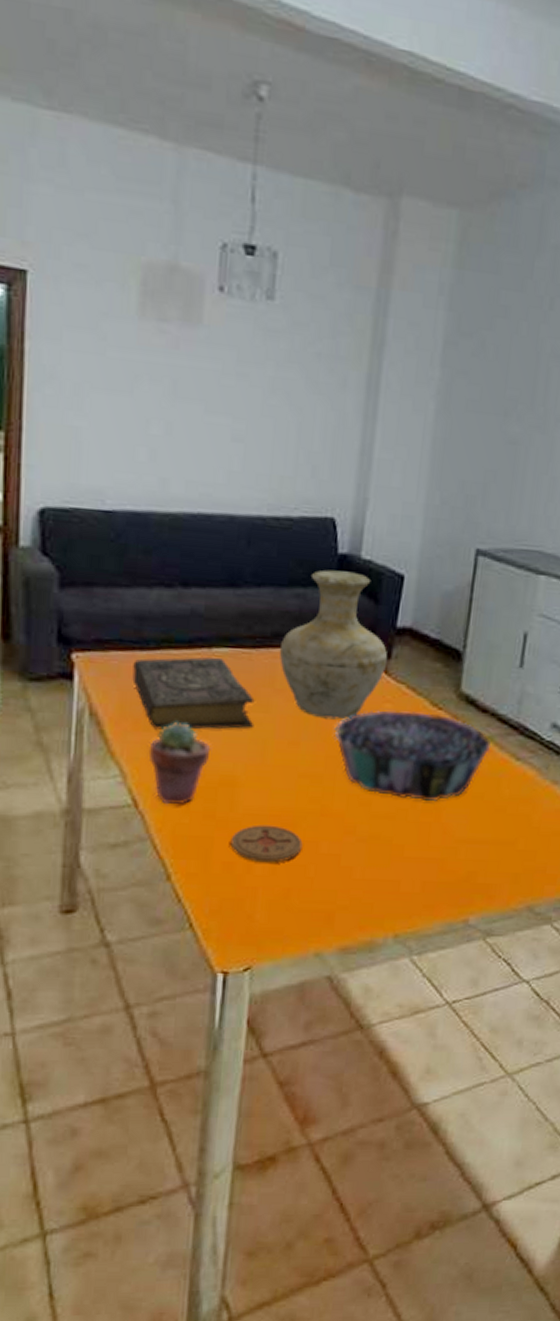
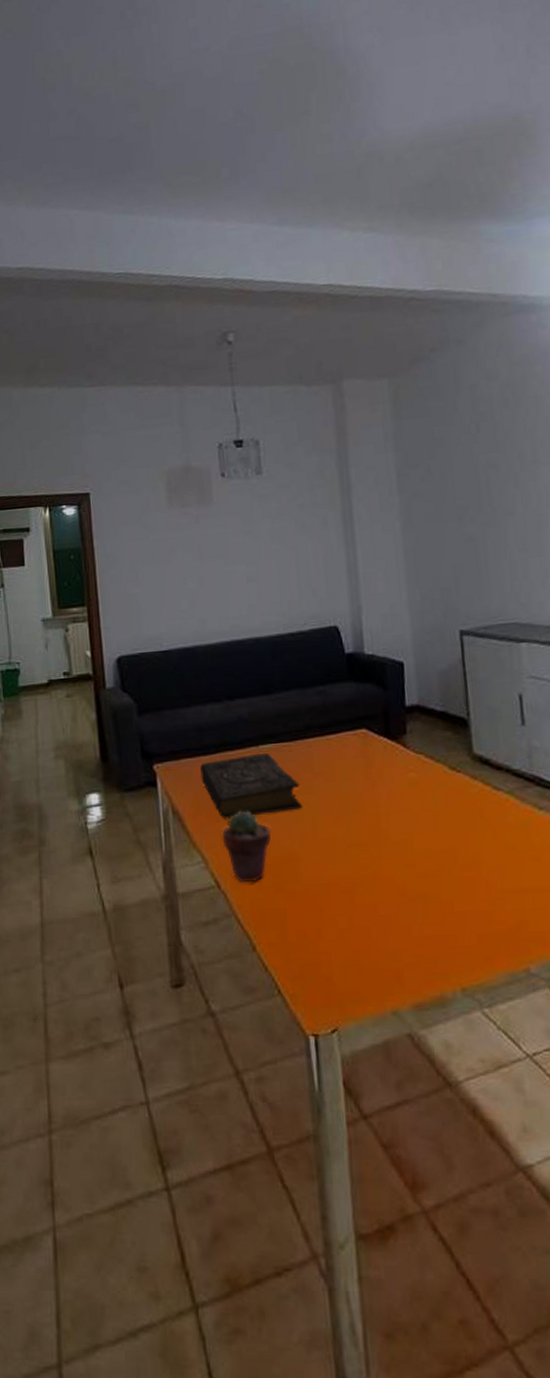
coaster: present [230,824,303,863] -> none [300,893,363,928]
vase: present [279,570,388,720] -> none [312,666,404,793]
decorative bowl: present [334,710,492,802] -> none [370,776,513,858]

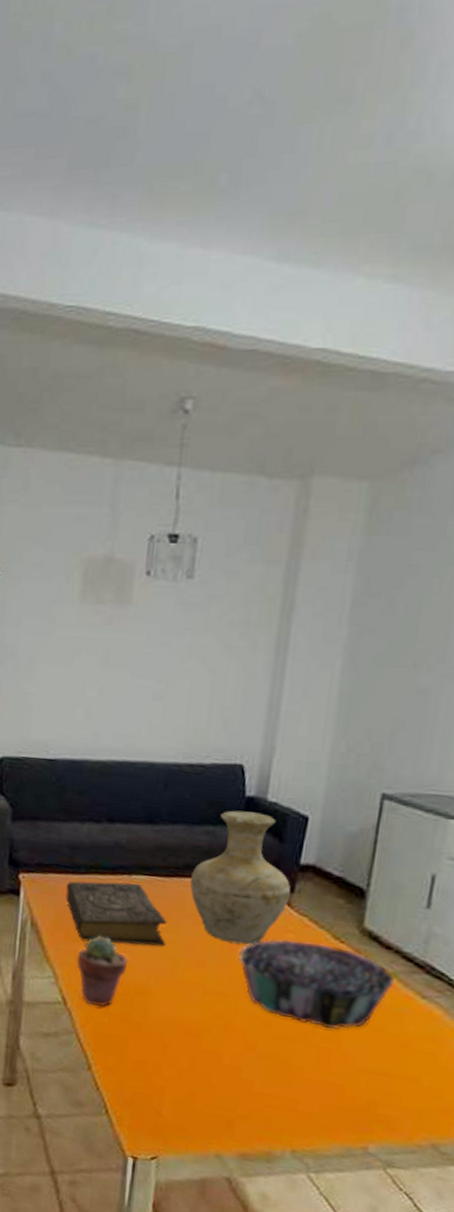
vase: none [312,666,404,793] -> present [189,810,291,946]
decorative bowl: none [370,776,513,858] -> present [238,939,395,1030]

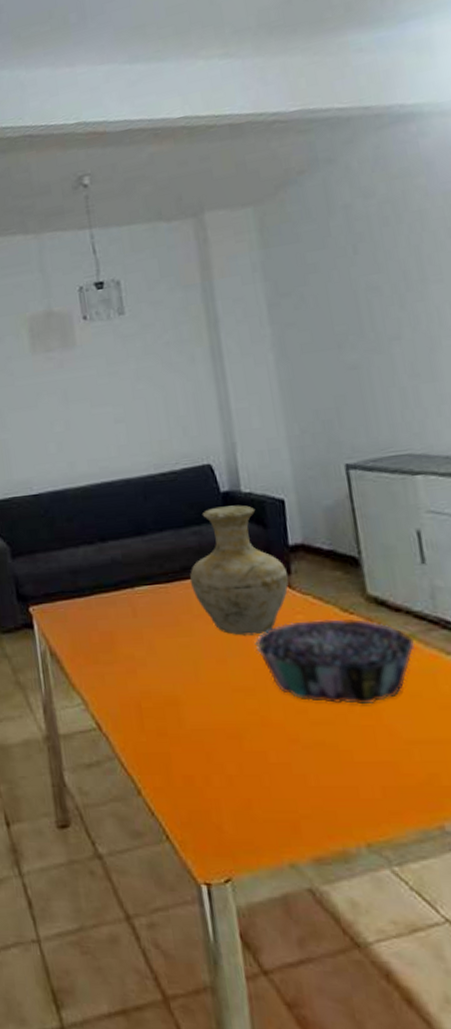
book: present [65,881,167,947] -> none [76,594,184,661]
potted succulent: present [76,935,128,1006] -> none [101,652,151,726]

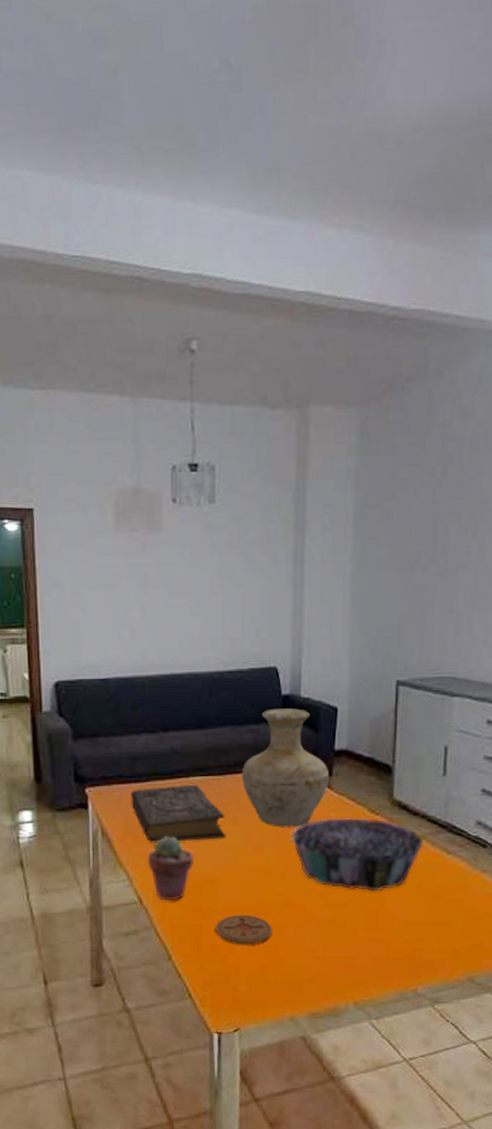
book: none [76,594,184,661] -> present [131,784,227,843]
potted succulent: none [101,652,151,726] -> present [147,836,194,901]
coaster: none [185,738,252,775] -> present [215,914,273,945]

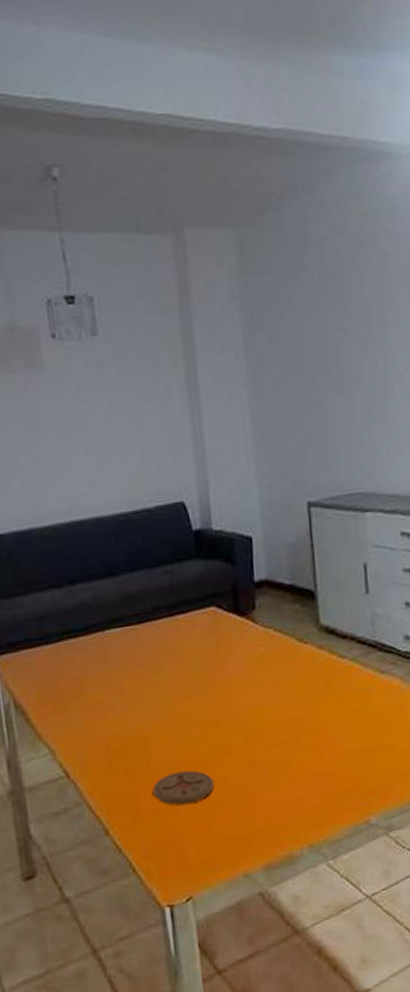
book: present [131,784,227,843] -> none [42,637,153,709]
potted succulent: present [147,836,194,901] -> none [69,698,121,771]
vase: present [241,708,330,828] -> none [160,543,253,672]
decorative bowl: present [290,818,424,892] -> none [220,647,357,727]

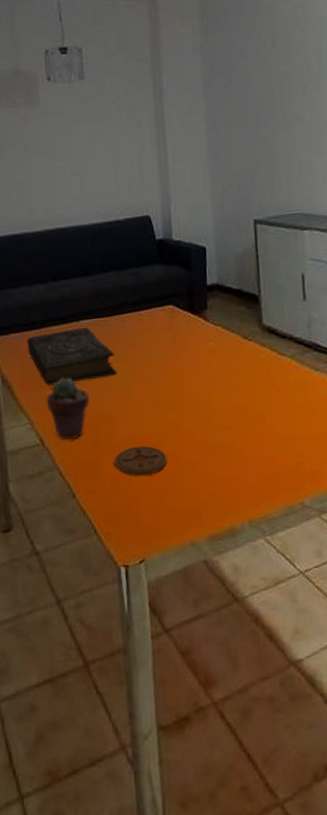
book: none [42,637,153,709] -> present [27,326,118,386]
potted succulent: none [69,698,121,771] -> present [46,377,90,441]

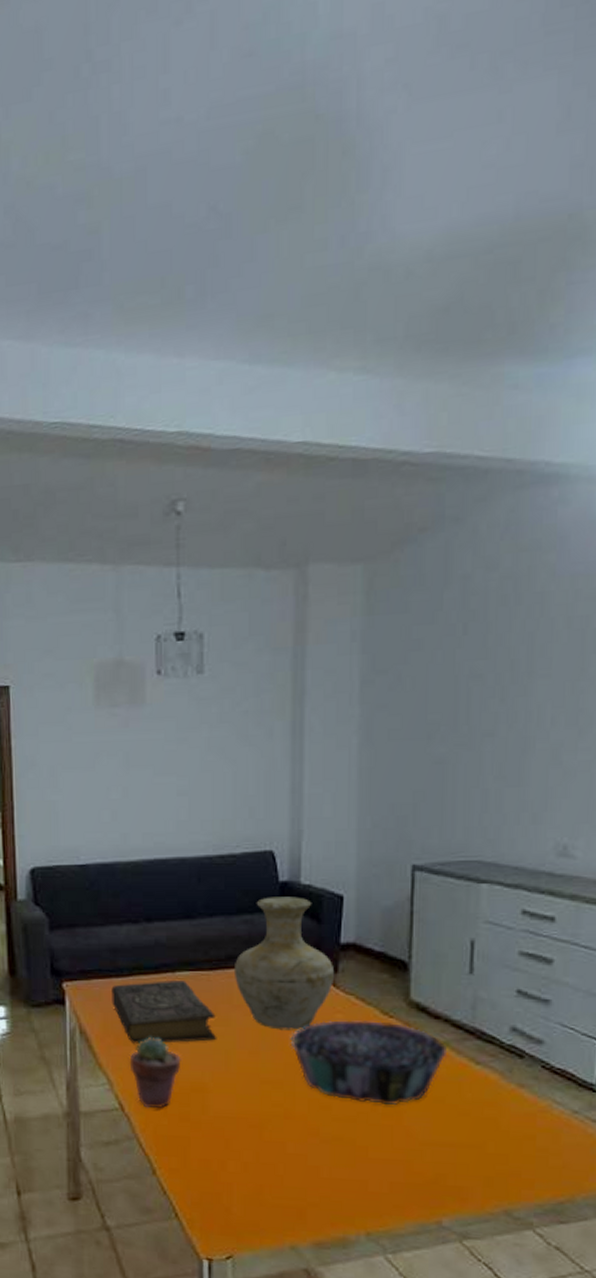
coaster: present [114,445,167,476] -> none [205,1126,270,1162]
vase: none [126,251,205,361] -> present [233,897,335,1031]
decorative bowl: none [175,344,294,413] -> present [290,1020,448,1106]

